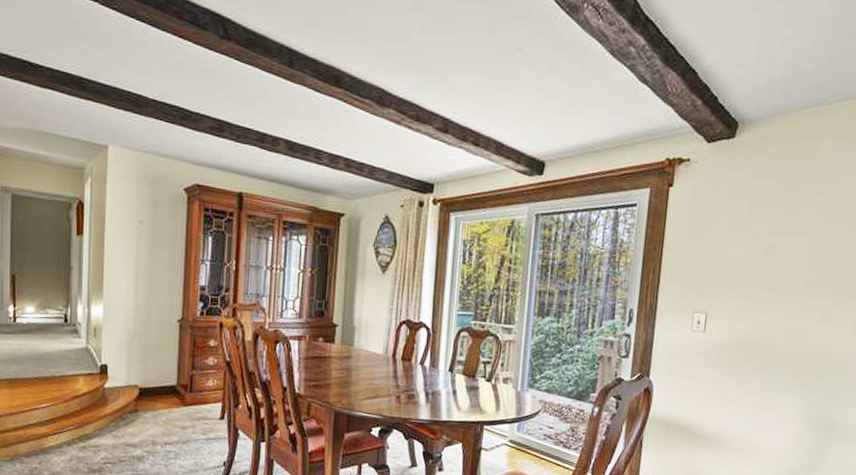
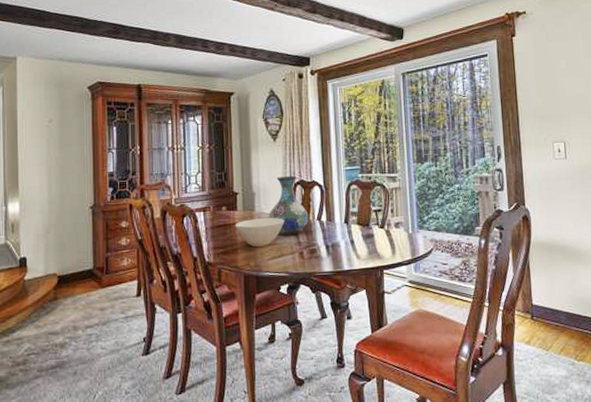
bowl: none [331,354,385,386] -> present [235,218,285,248]
vase: none [367,312,411,378] -> present [268,175,309,237]

